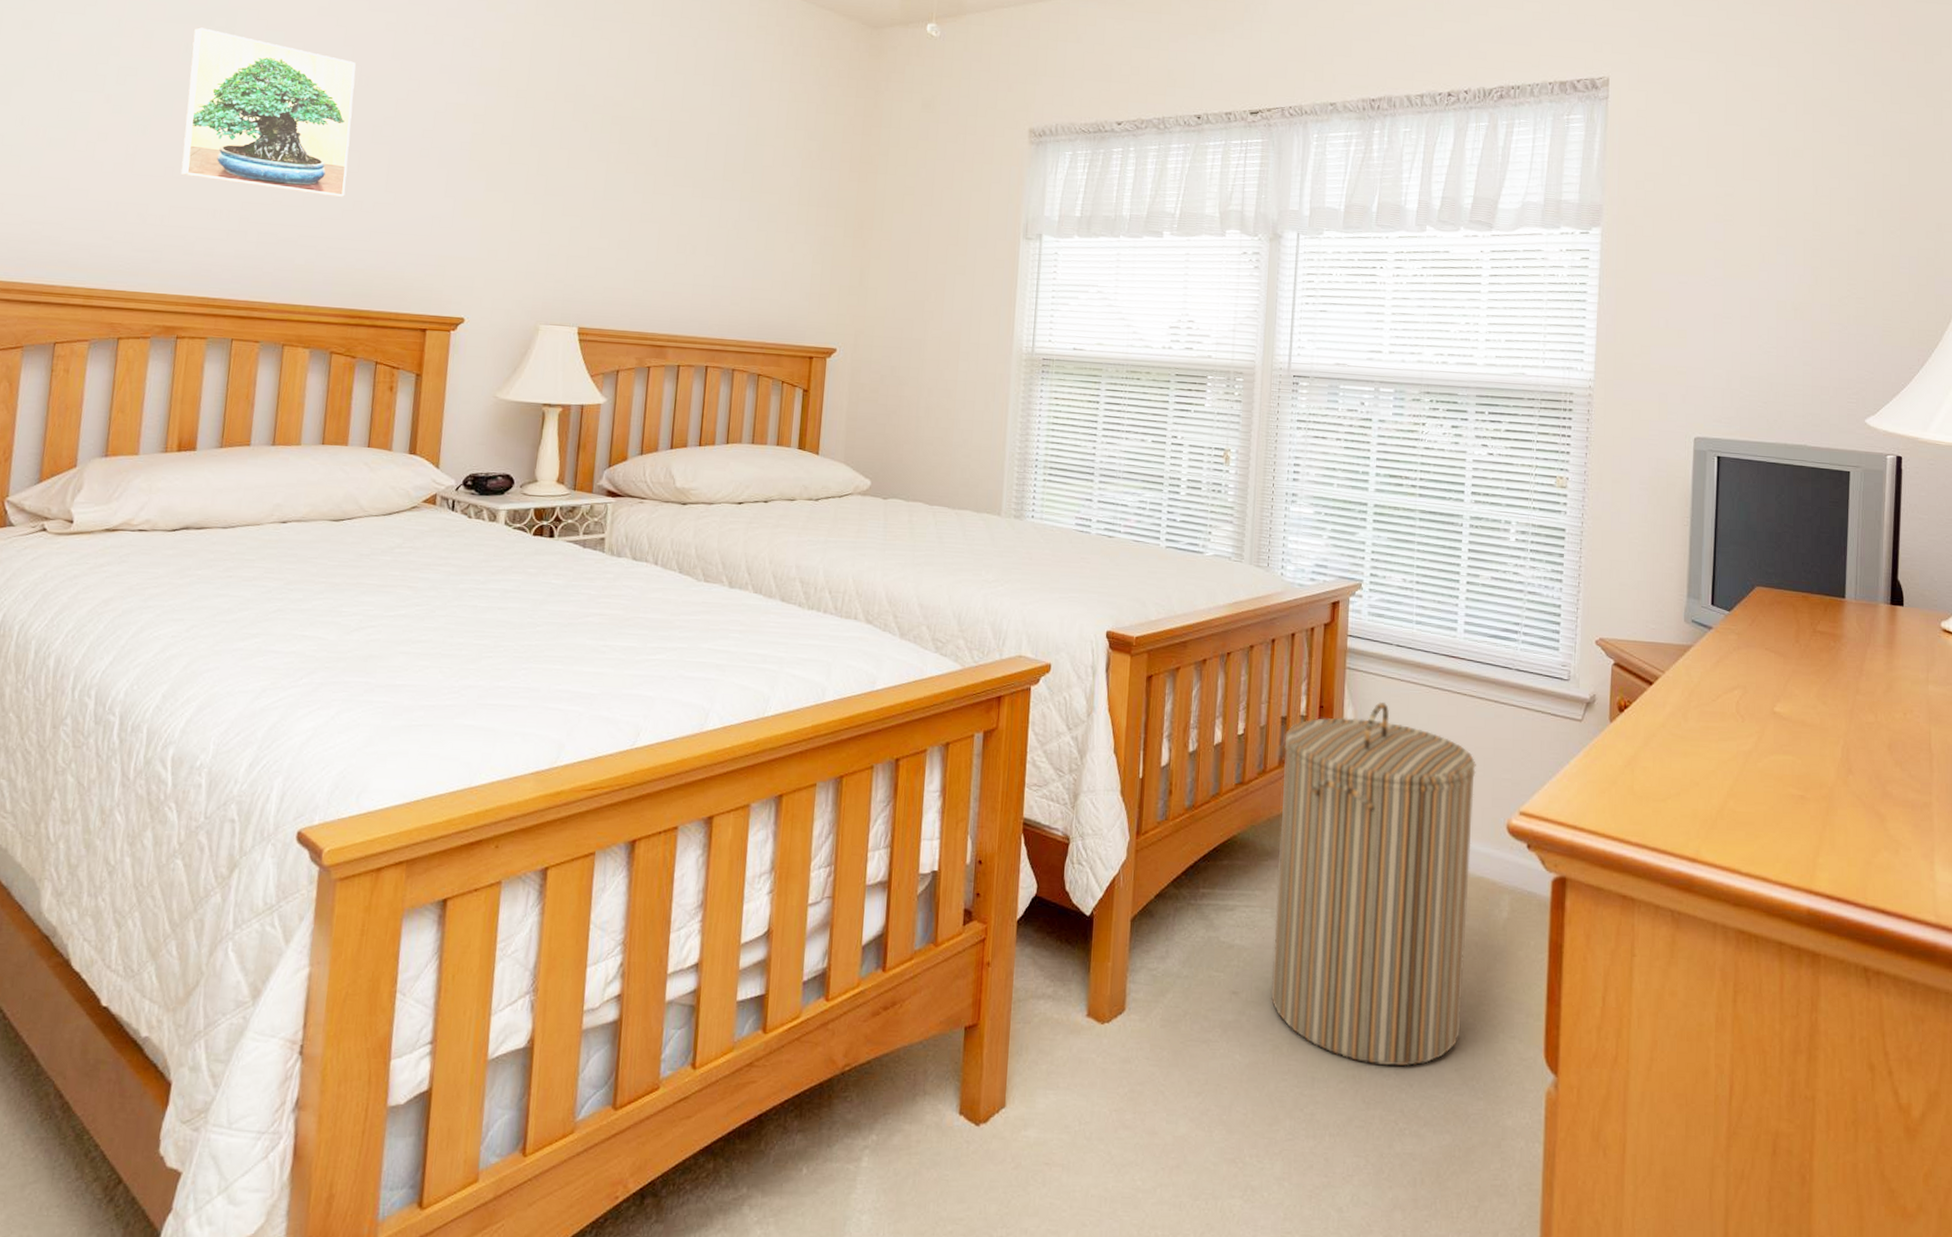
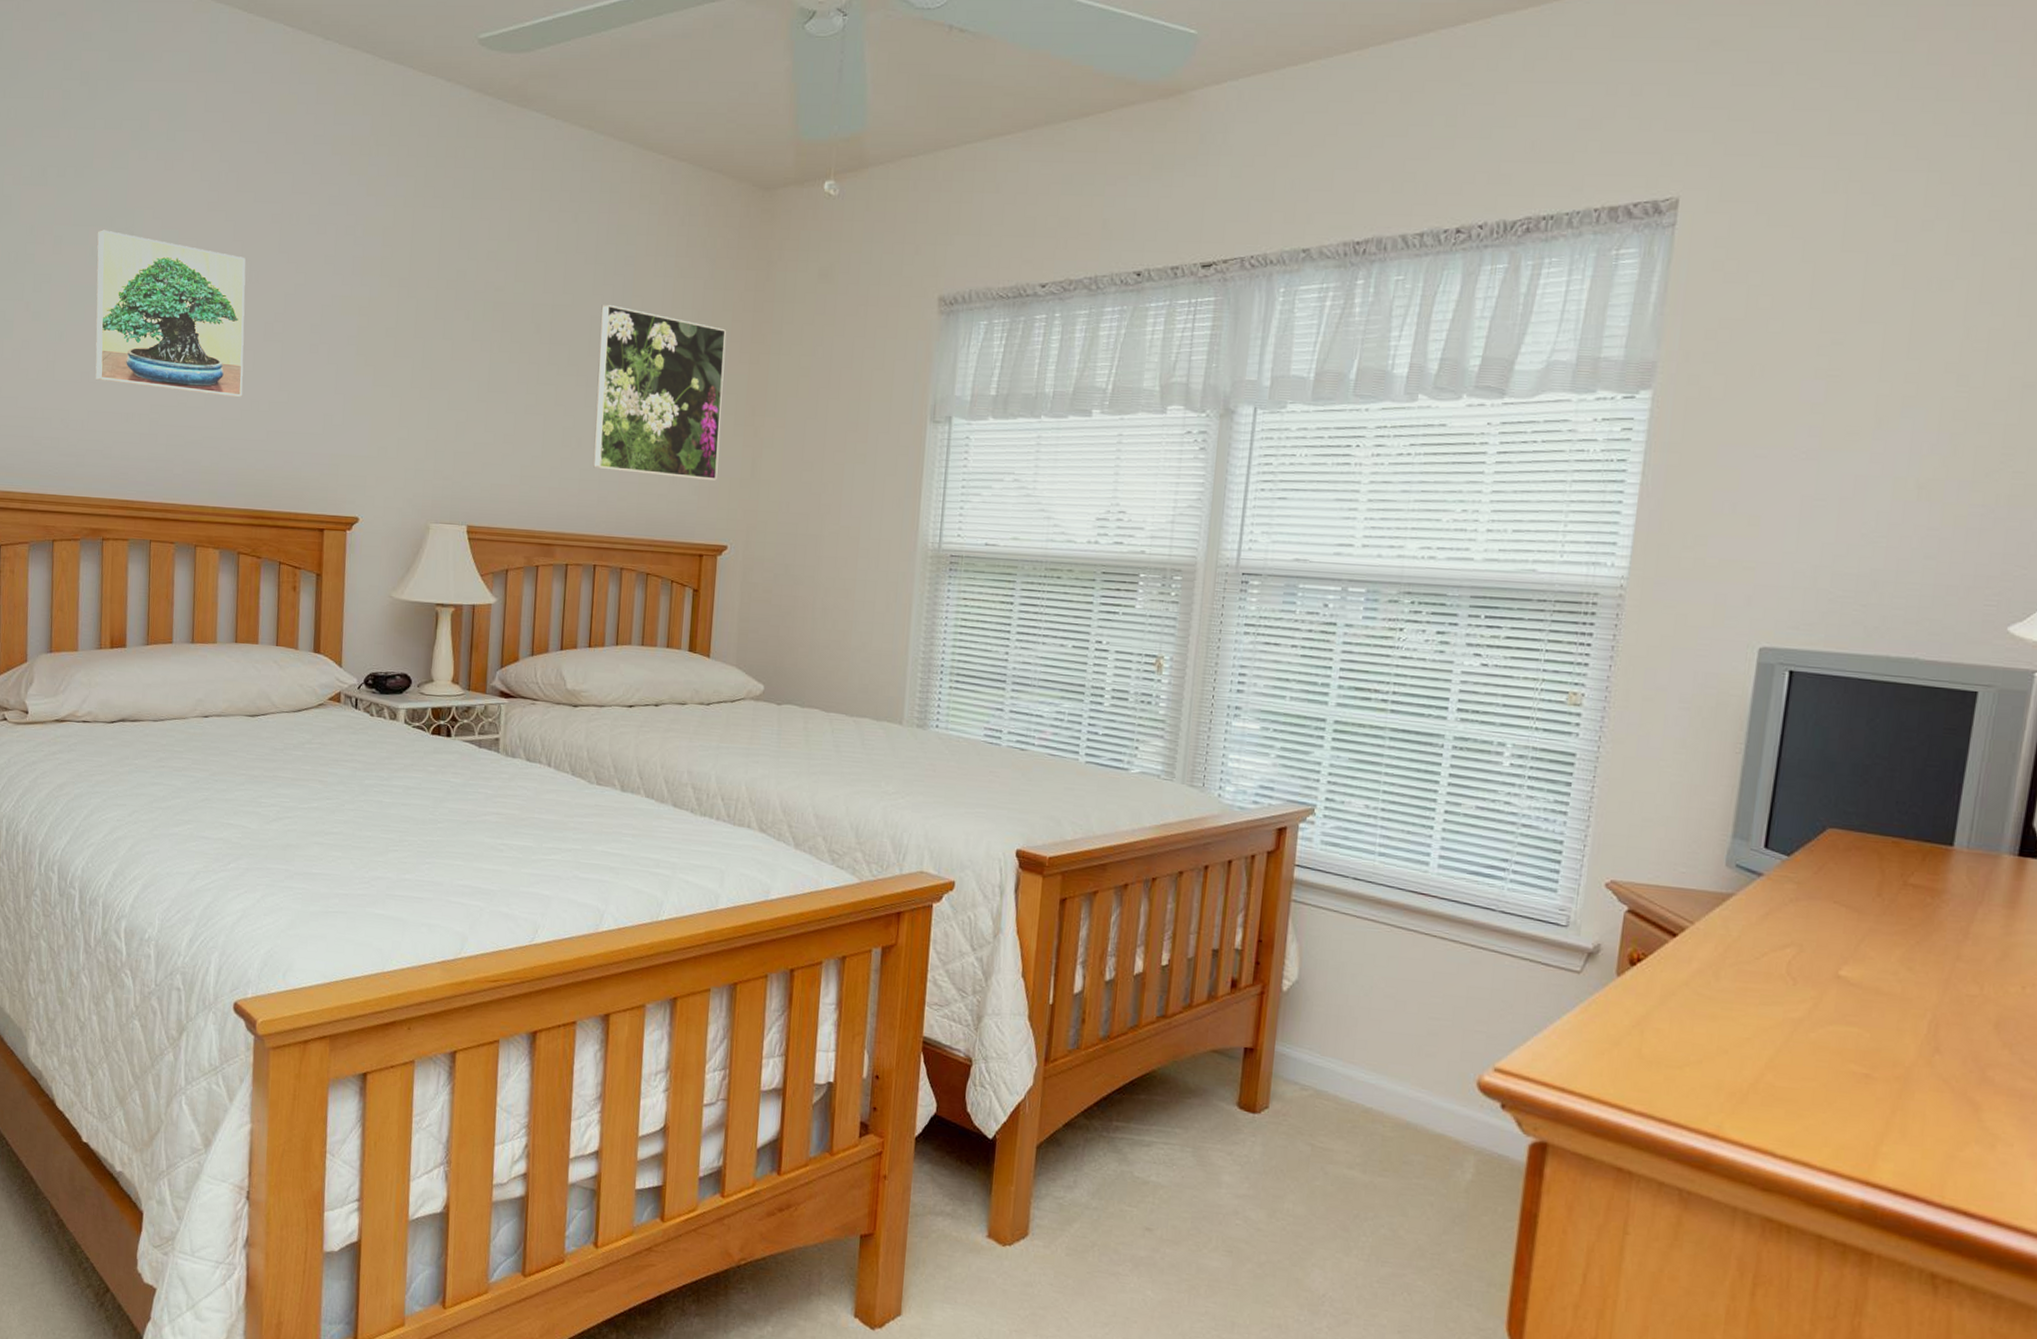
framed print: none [707,122,837,288] -> present [593,304,726,480]
laundry hamper: present [1271,702,1476,1067] -> none [1189,940,1444,1323]

